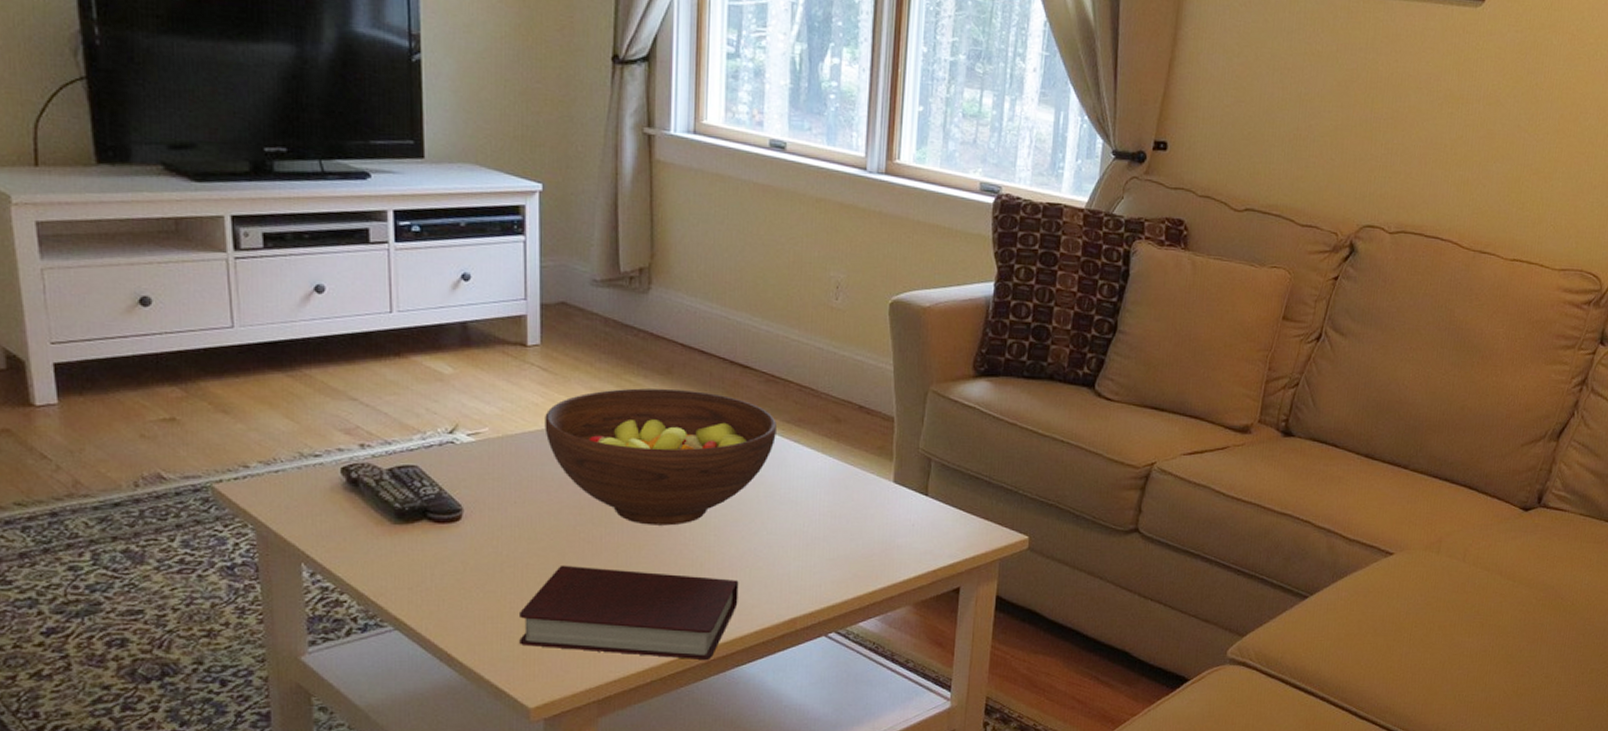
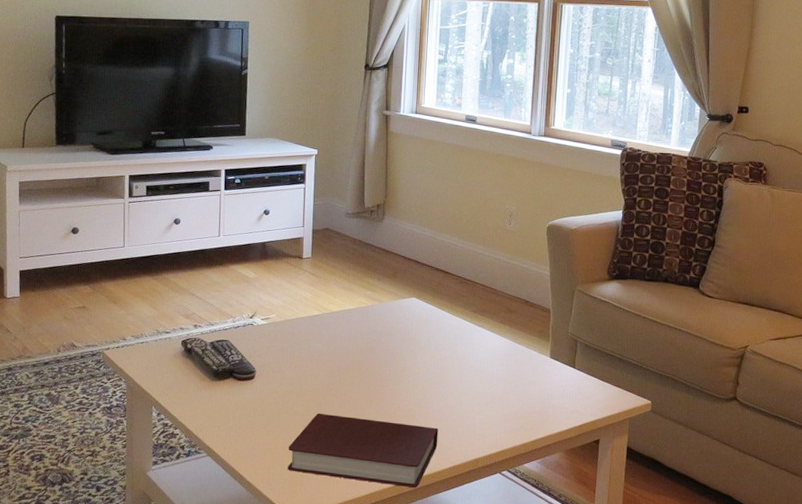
fruit bowl: present [544,388,776,526] -> none [311,287,467,386]

